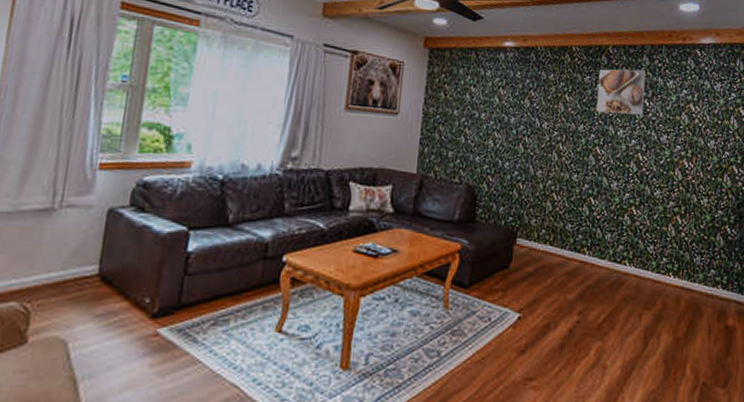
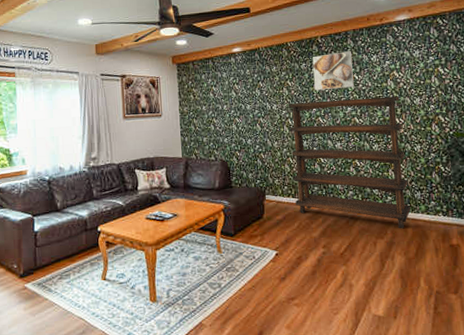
bookshelf: none [552,124,692,300] -> present [288,96,411,229]

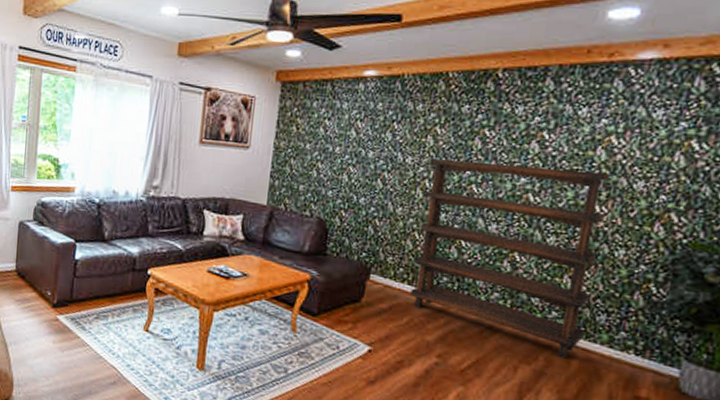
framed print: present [312,51,354,91] -> none [475,95,548,150]

